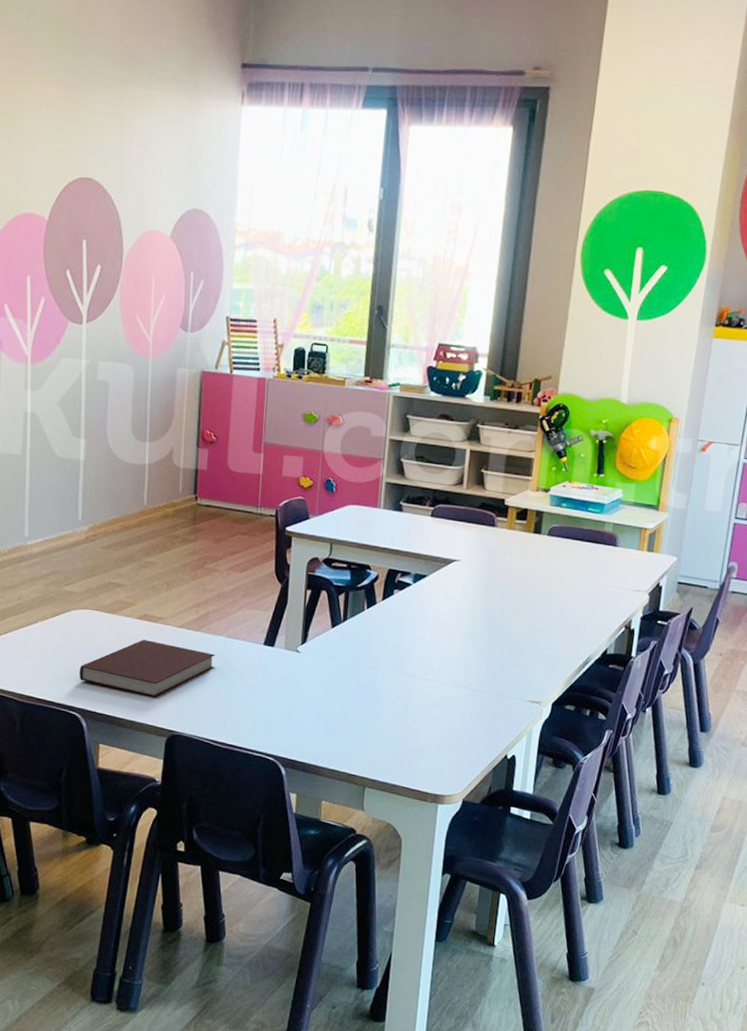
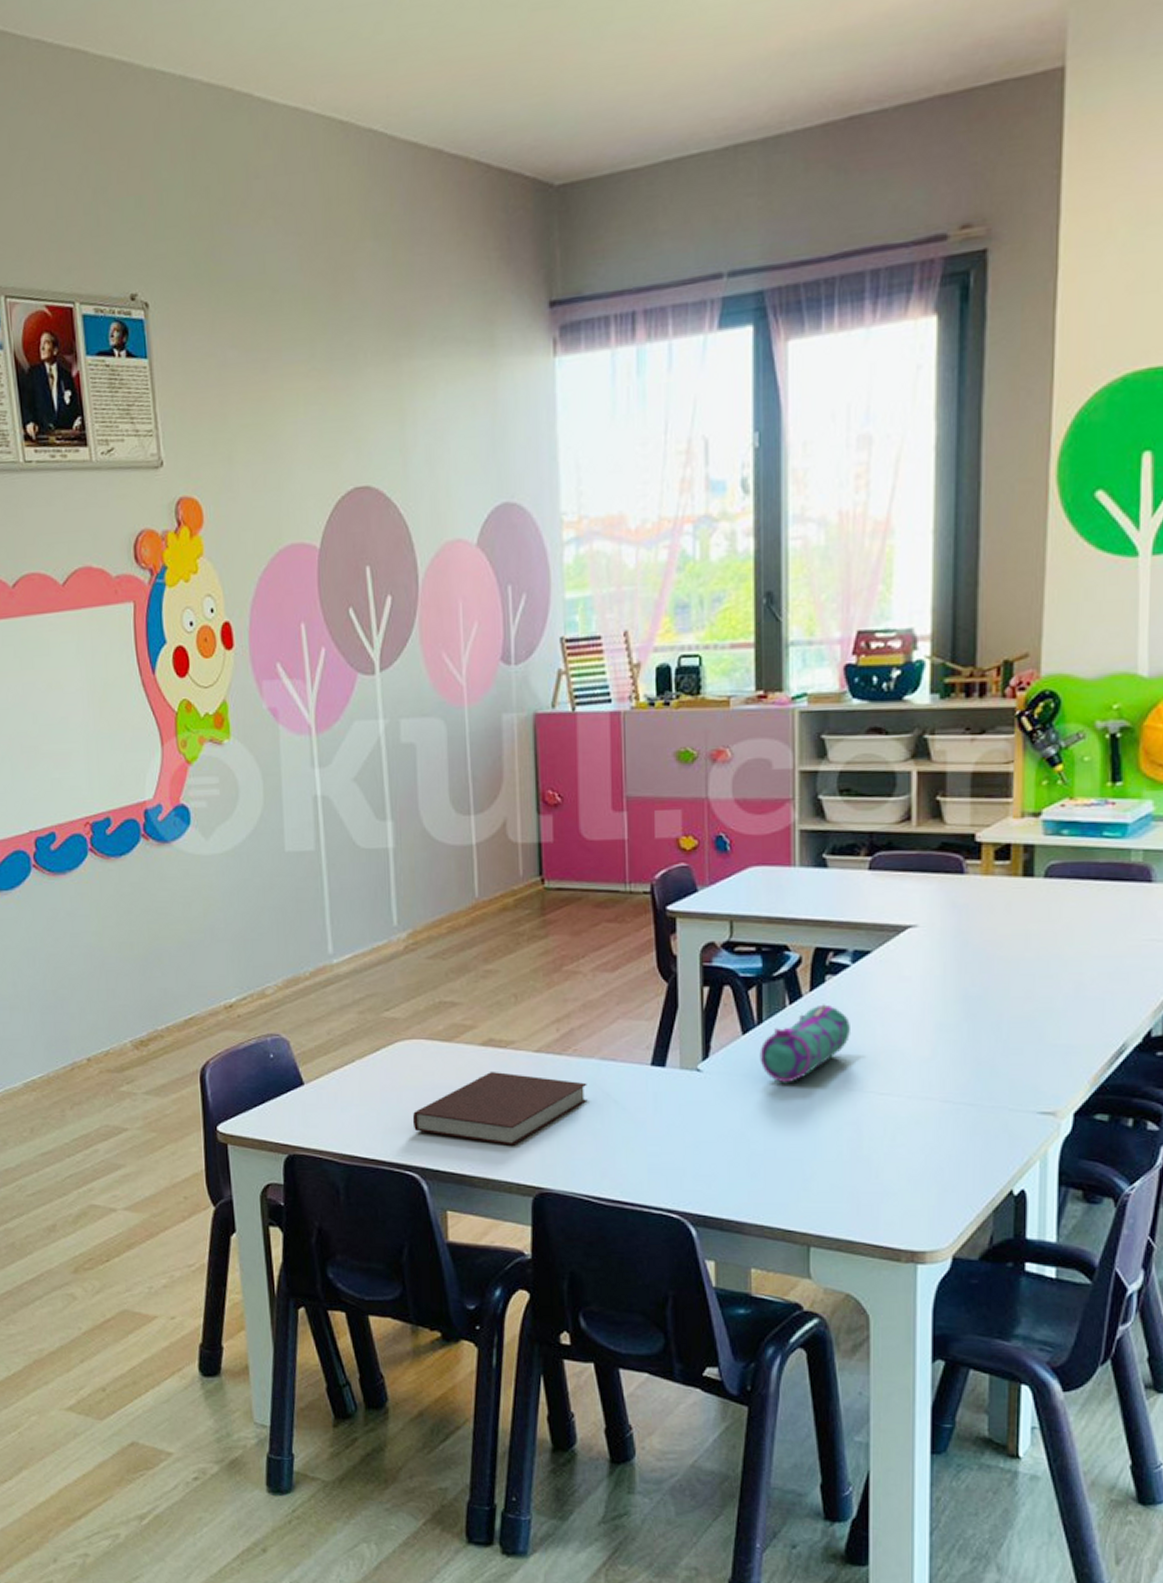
pencil case: none [342,610,408,667] -> present [760,1004,850,1083]

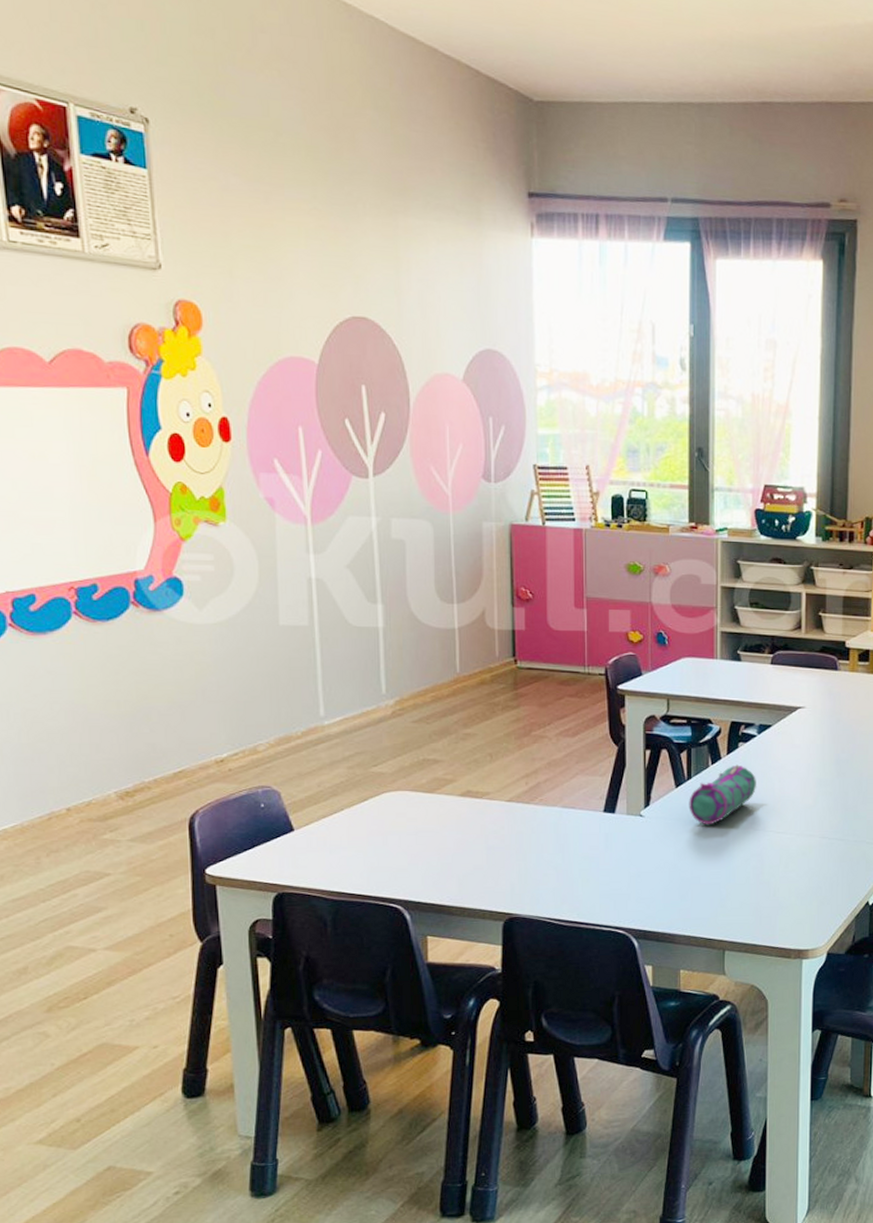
notebook: present [412,1072,588,1146] -> none [396,818,551,879]

